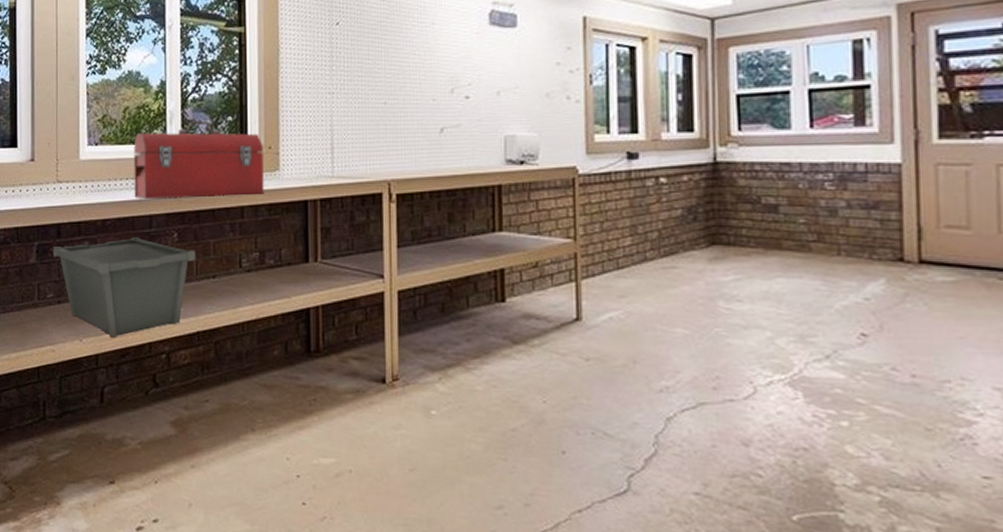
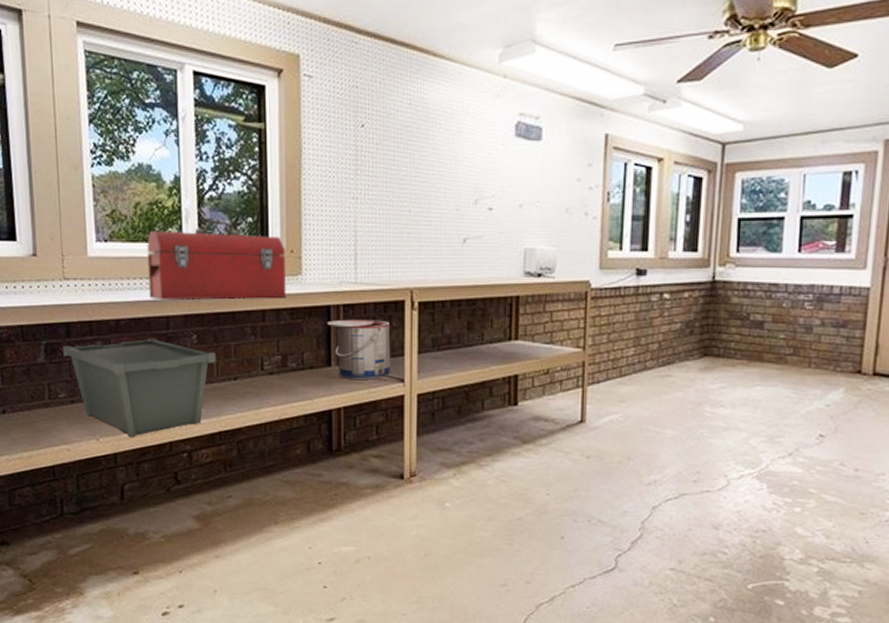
paint can: none [305,213,370,276] -> present [327,319,391,380]

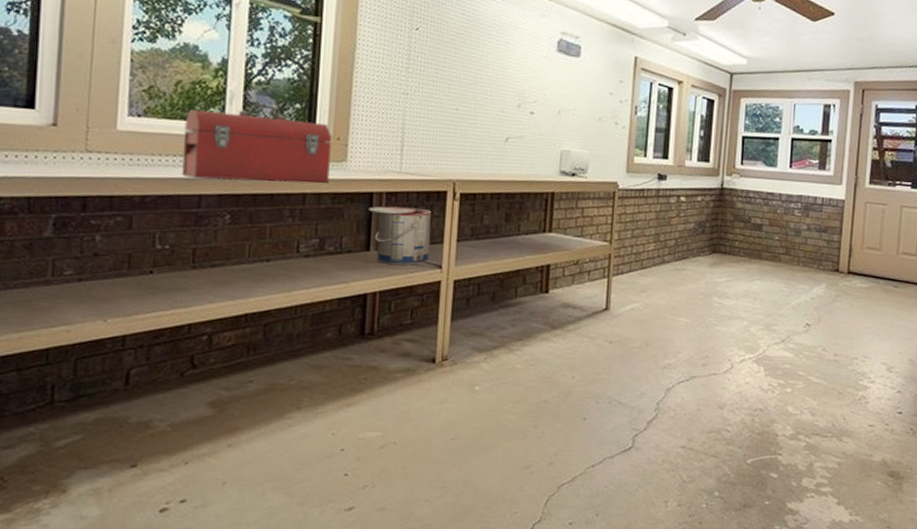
storage bin: present [63,338,217,437] -> none [75,216,250,318]

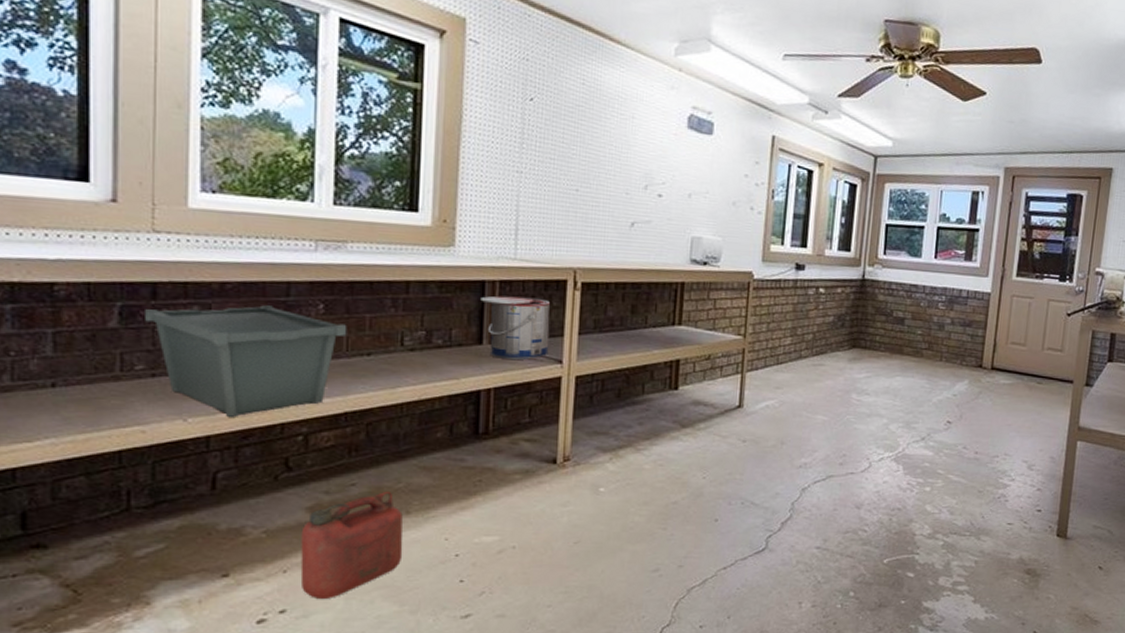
storage bin: none [75,216,250,318] -> present [145,305,347,417]
toolbox: present [182,103,332,184] -> none [267,180,437,271]
fuel can: none [200,387,294,491] -> present [300,491,403,600]

